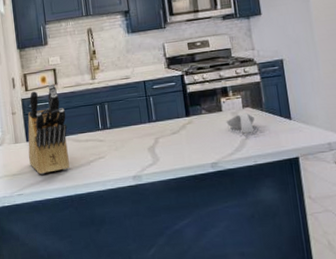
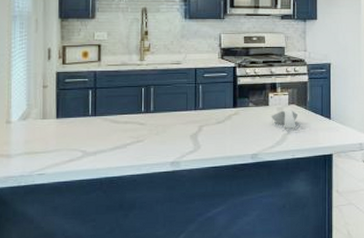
knife block: present [28,84,70,175] -> none [56,60,106,154]

